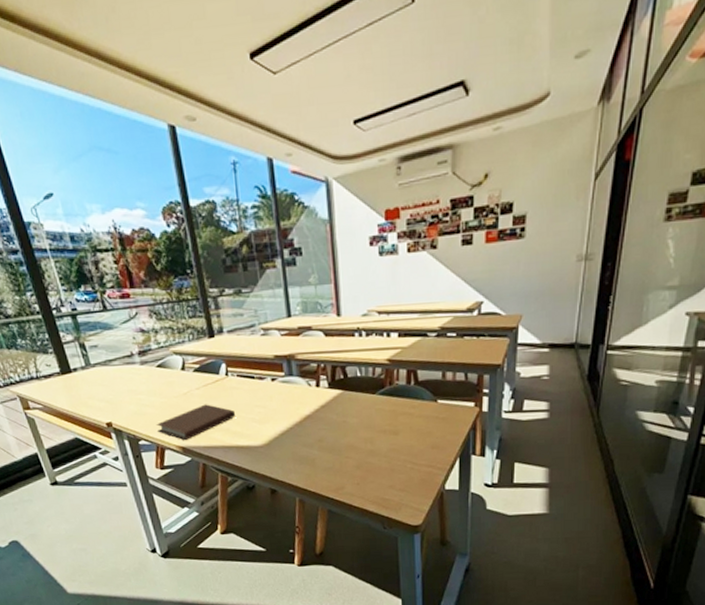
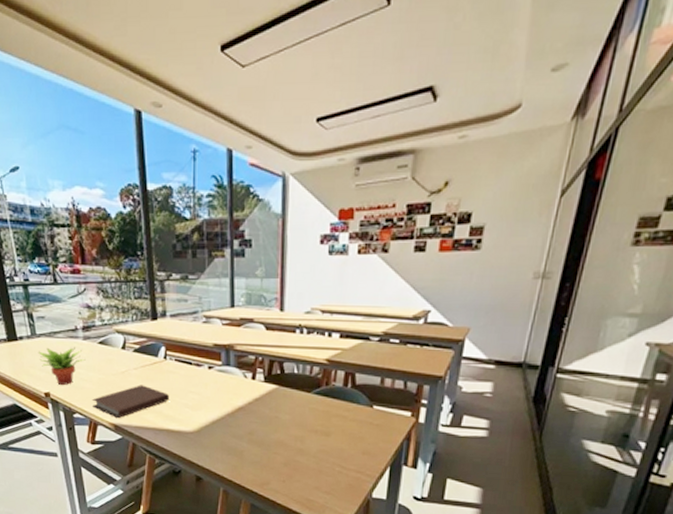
succulent plant: none [94,373,145,413] -> present [38,347,86,385]

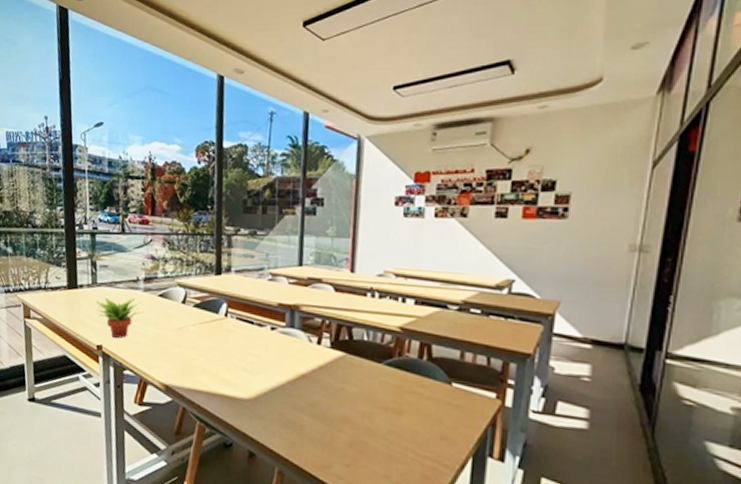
notebook: present [91,385,169,419] -> none [144,342,227,379]

